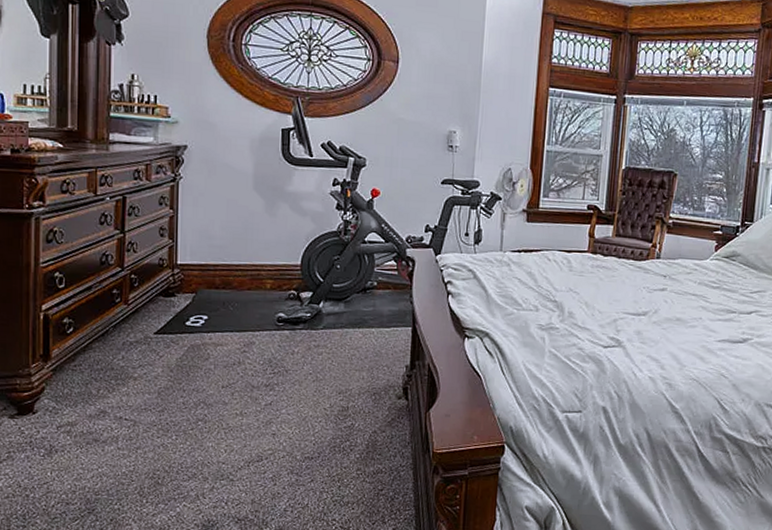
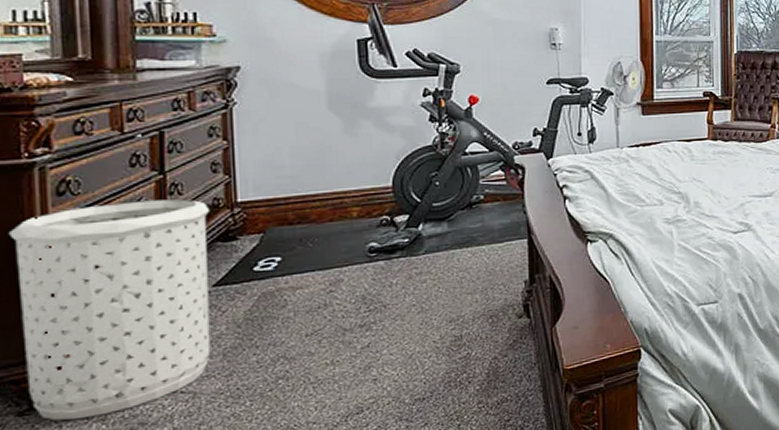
laundry basket: none [11,254,157,429] -> present [8,199,211,421]

